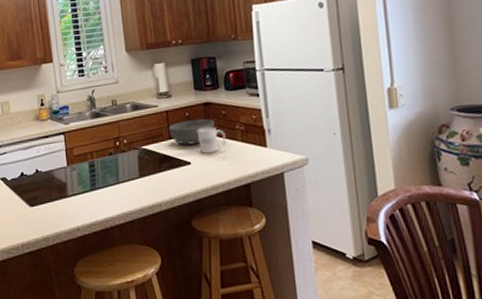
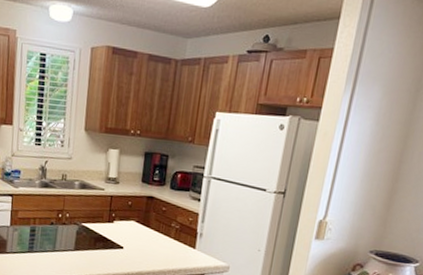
bowl: present [169,118,215,145] -> none [110,208,153,233]
mug: present [197,127,226,154] -> none [134,218,161,244]

